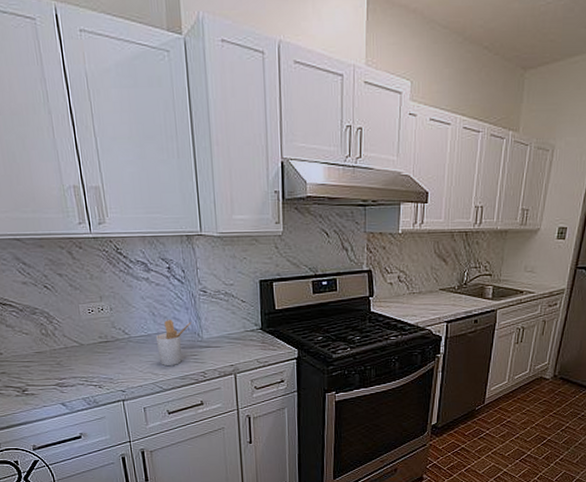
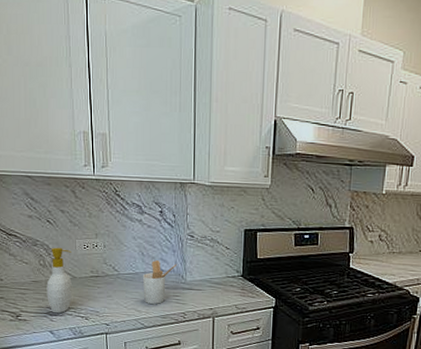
soap bottle: none [52,314,82,384] -> present [46,247,72,314]

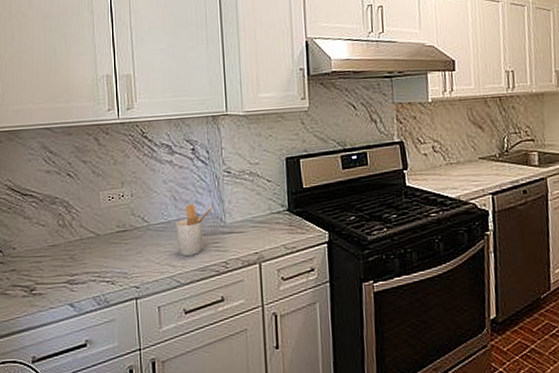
soap bottle: present [46,247,72,314] -> none [66,202,95,281]

